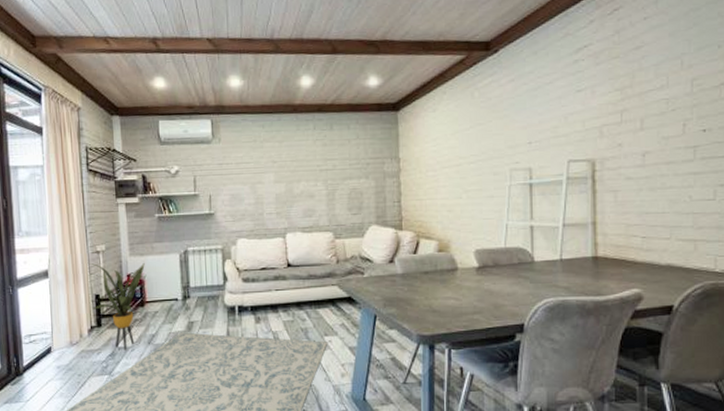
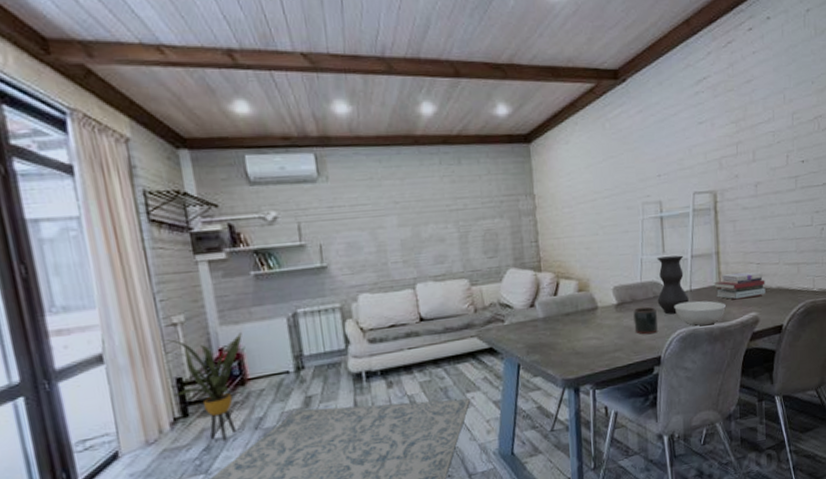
mug: none [495,272,523,300] -> present [633,306,658,335]
vase: none [522,223,558,282] -> present [656,255,689,314]
bowl: none [541,271,602,298] -> present [674,300,726,326]
books: none [588,245,652,274] -> present [714,272,766,300]

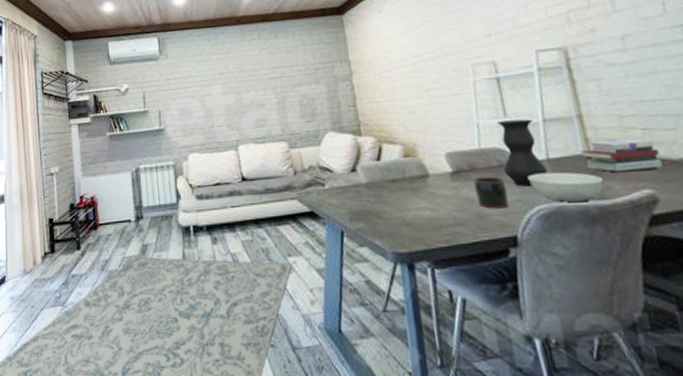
house plant: present [162,333,246,441] -> none [43,184,99,278]

